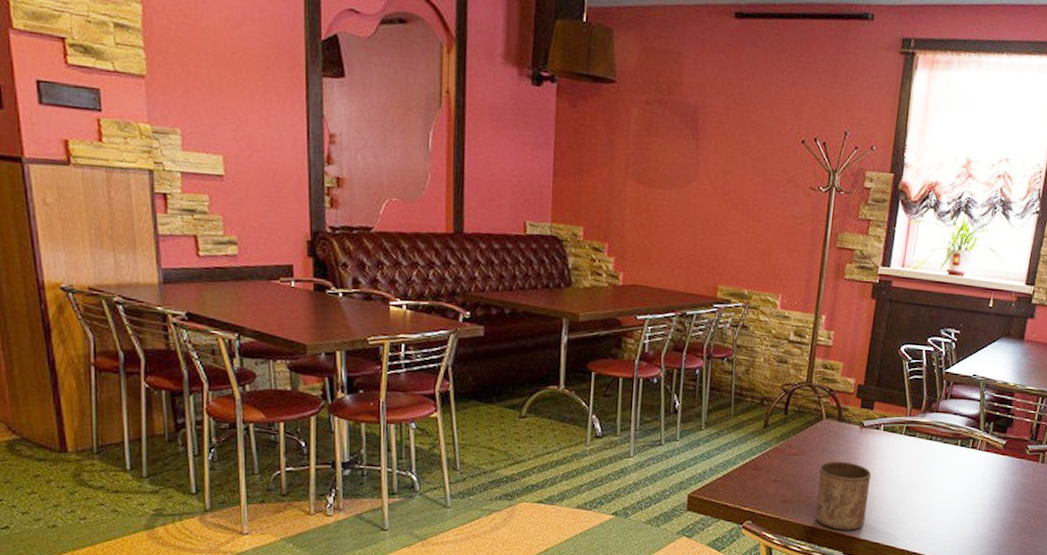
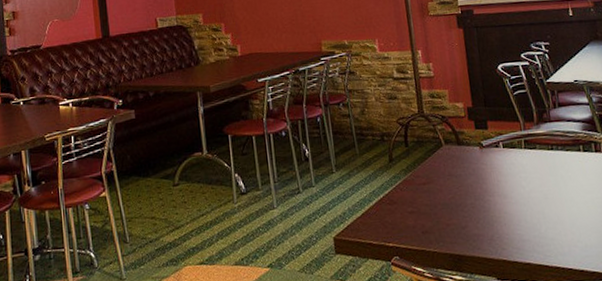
cup: present [815,461,872,531] -> none [450,183,511,255]

